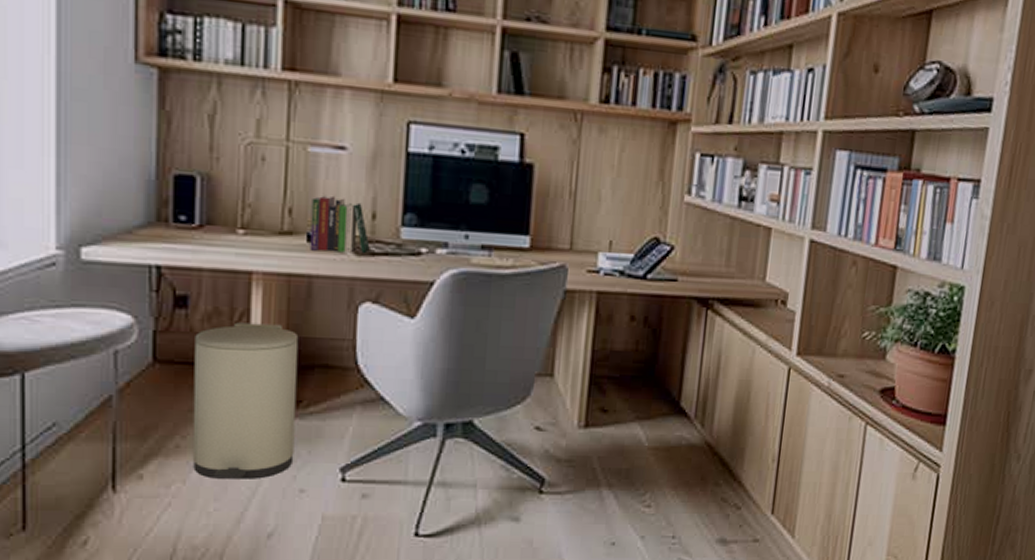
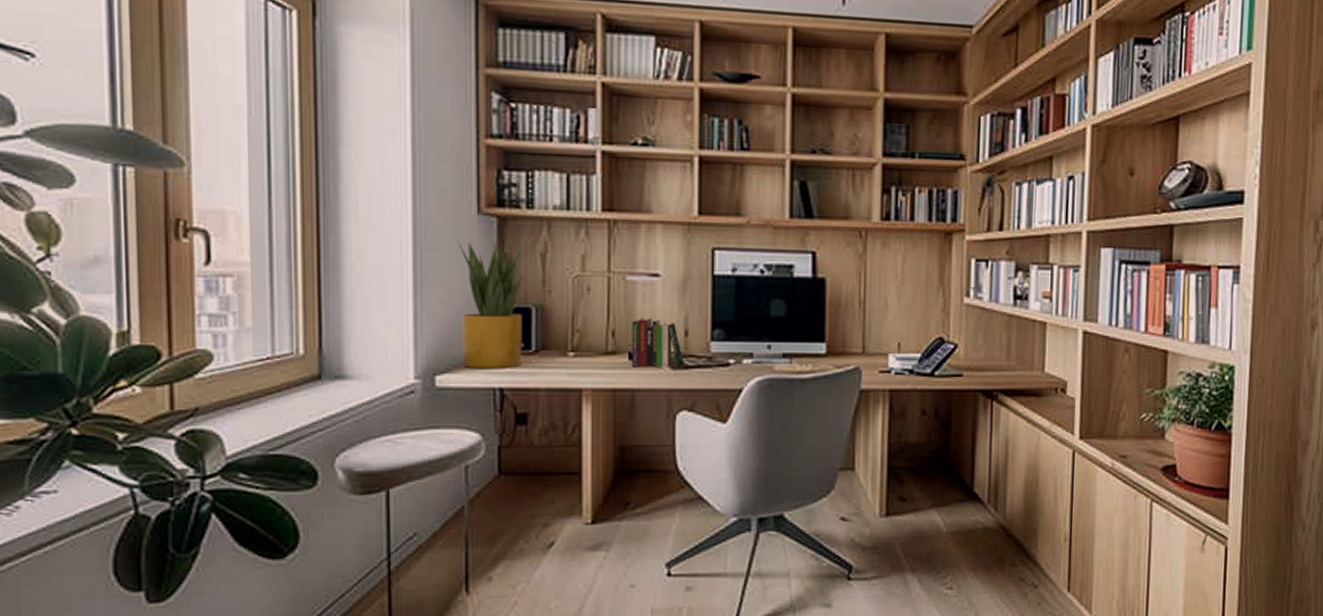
planter: none [109,92,189,244] -> present [457,239,524,369]
pedal bin: present [192,322,299,479] -> none [534,435,625,578]

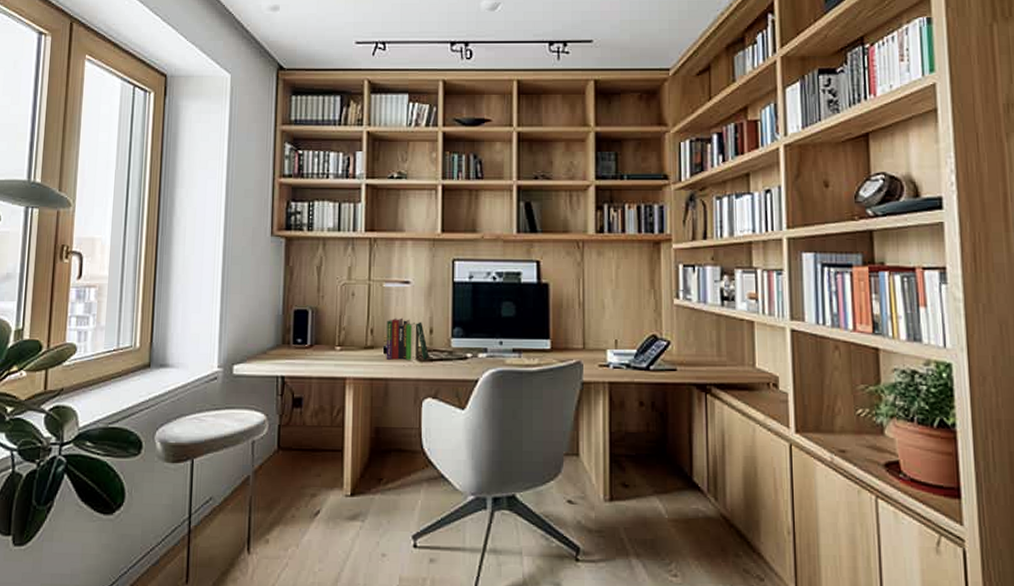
planter: present [457,239,524,369] -> none [254,255,304,360]

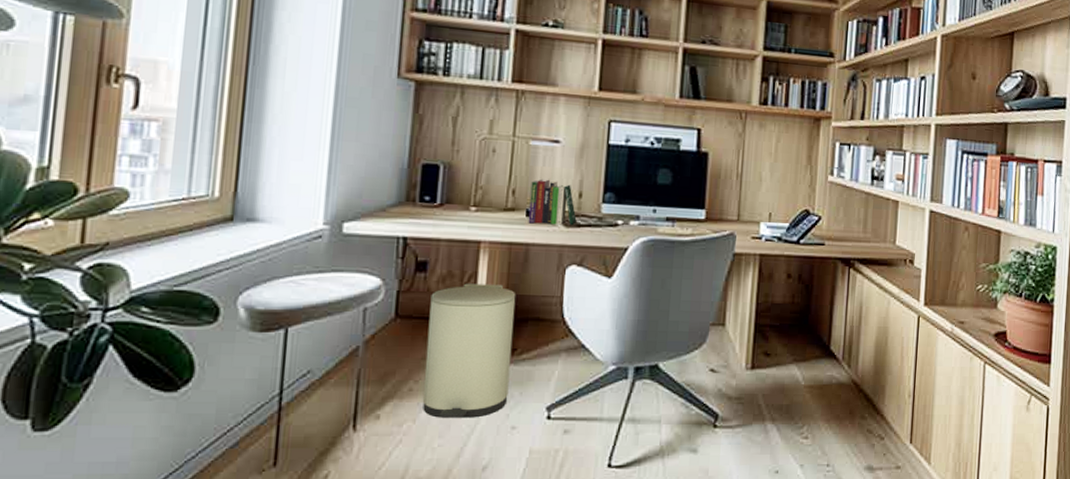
pedal bin: none [303,417,379,544] -> present [422,283,516,418]

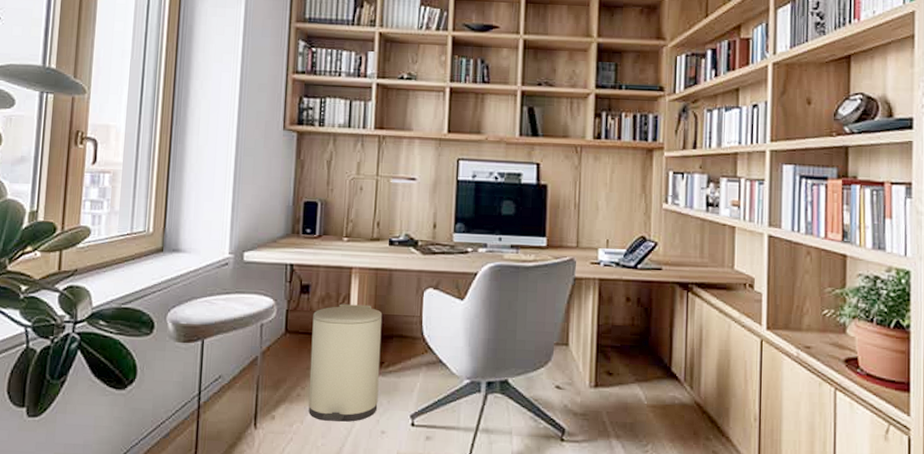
books: present [528,179,577,226] -> none [391,212,432,253]

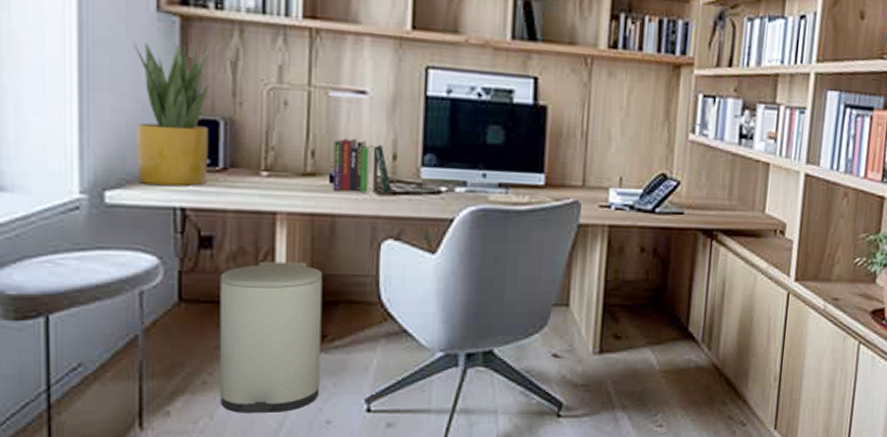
planter: none [265,149,314,249] -> present [131,40,211,187]
books: none [391,212,432,253] -> present [332,137,391,193]

